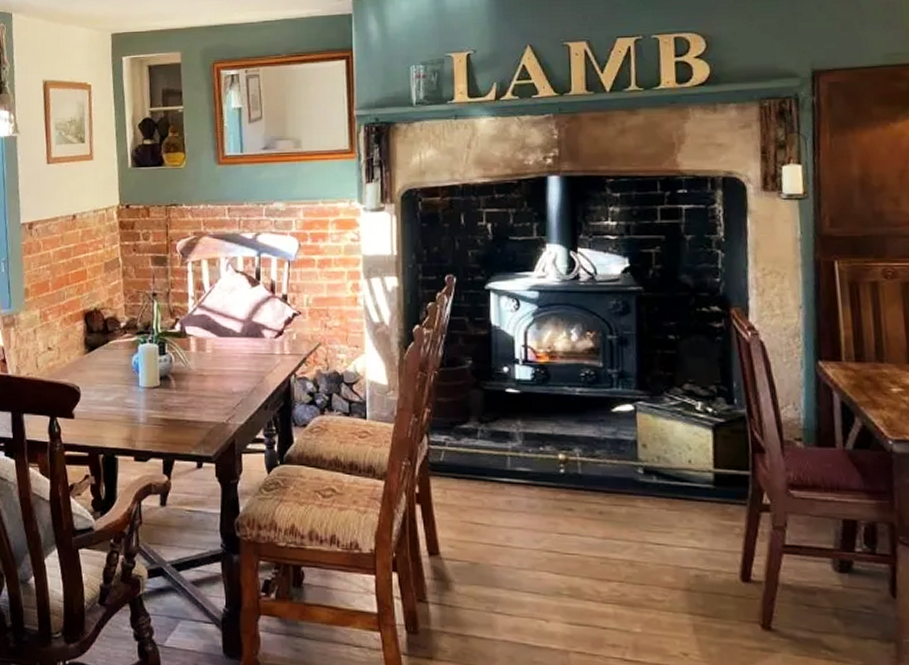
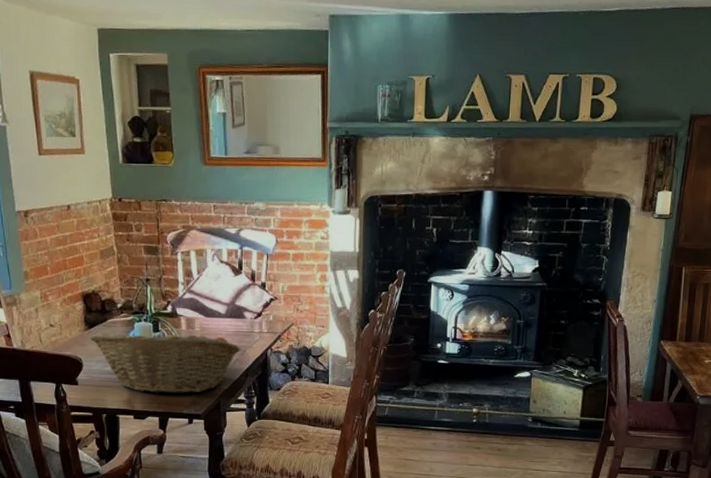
fruit basket: none [89,351,259,431] -> present [89,328,241,394]

